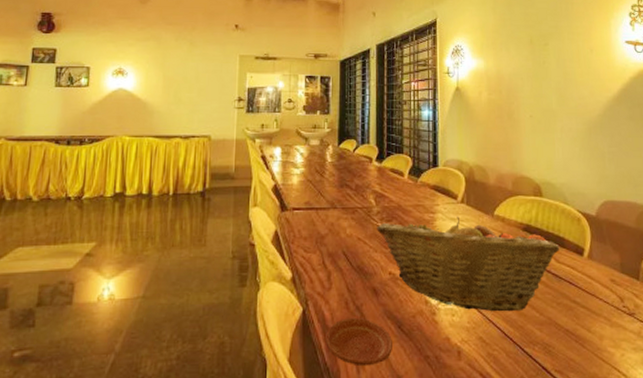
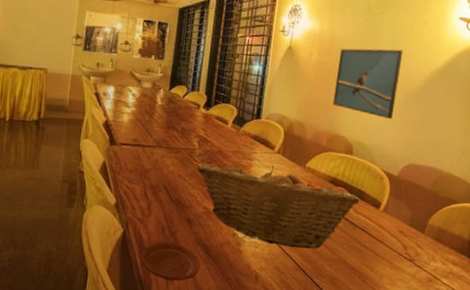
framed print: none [510,79,578,154] -> present [333,48,404,120]

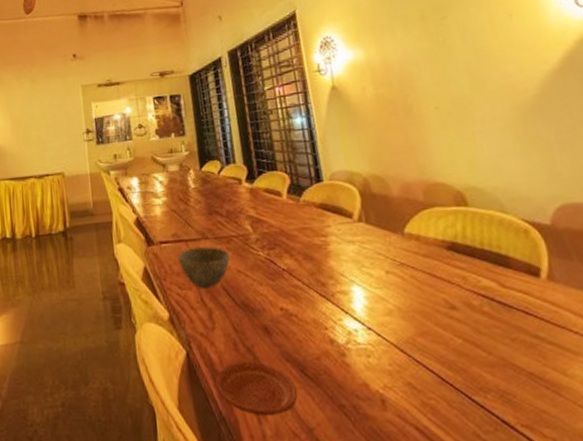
bowl: none [133,152,176,186] -> present [177,247,230,289]
fruit basket: present [197,164,360,249] -> none [258,237,504,351]
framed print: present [333,48,404,120] -> none [402,55,510,149]

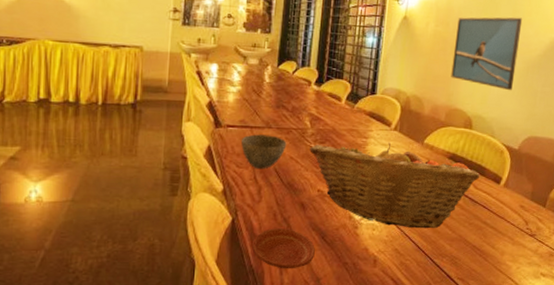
fruit basket: none [258,237,504,351] -> present [310,142,480,229]
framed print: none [402,55,510,149] -> present [451,17,523,91]

